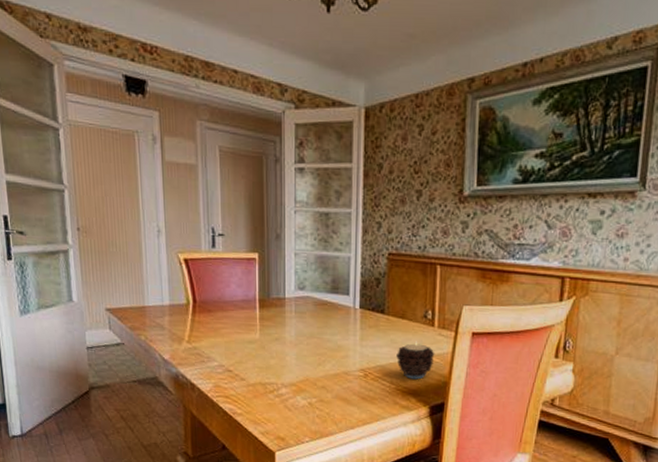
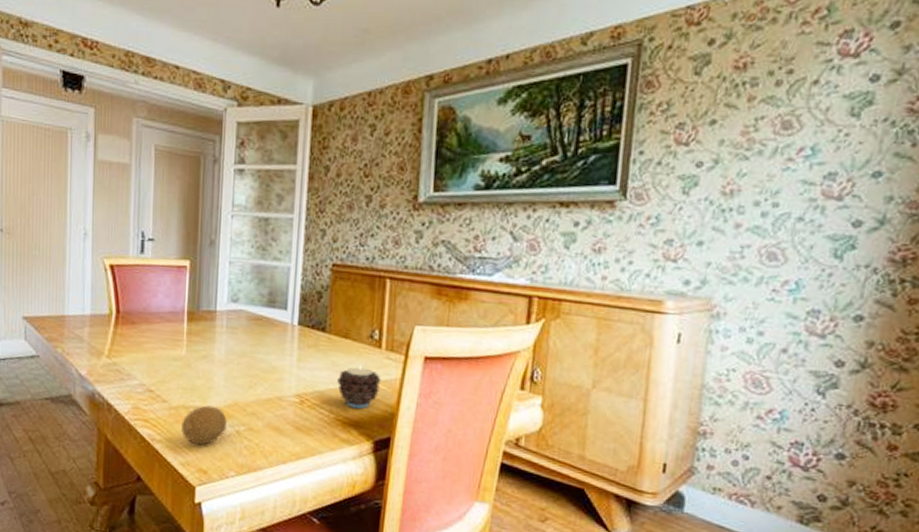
fruit: none [260,381,300,417] -> present [181,405,227,446]

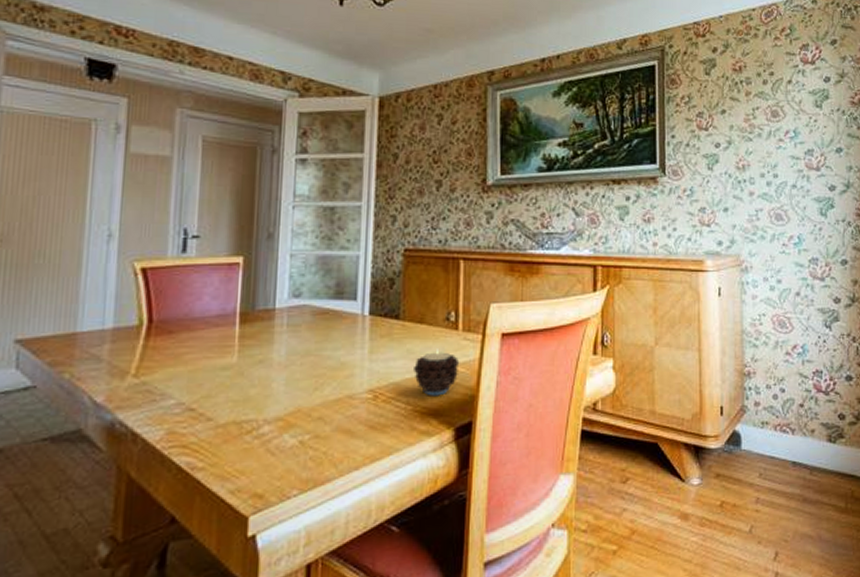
fruit: present [181,405,227,446] -> none [231,416,288,466]

